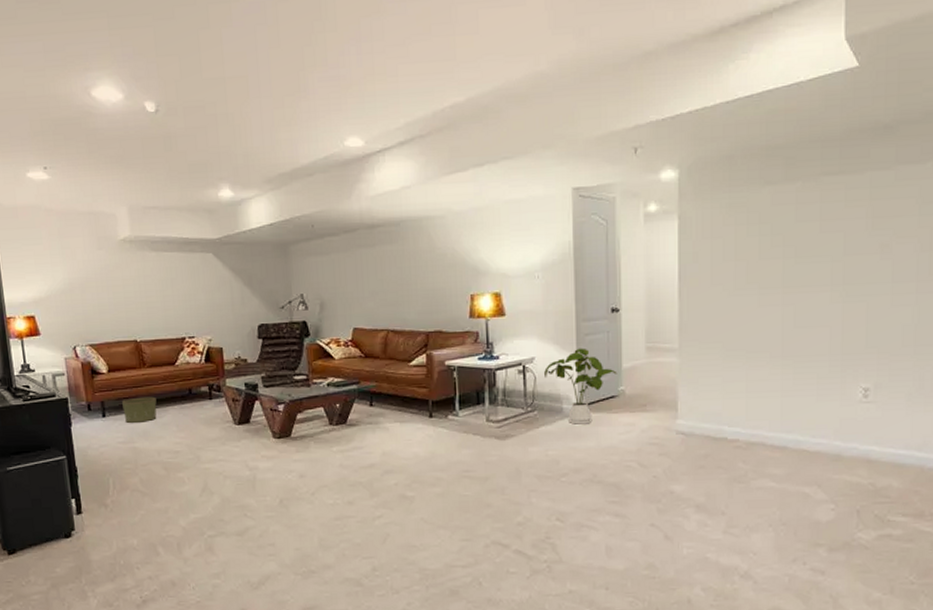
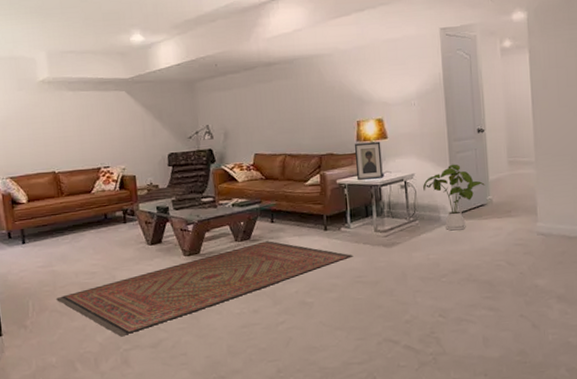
basket: present [122,396,157,424] -> none [41,223,75,249]
area rug: none [138,426,462,522] -> present [56,241,354,337]
picture frame: none [466,319,499,362] -> present [354,141,383,180]

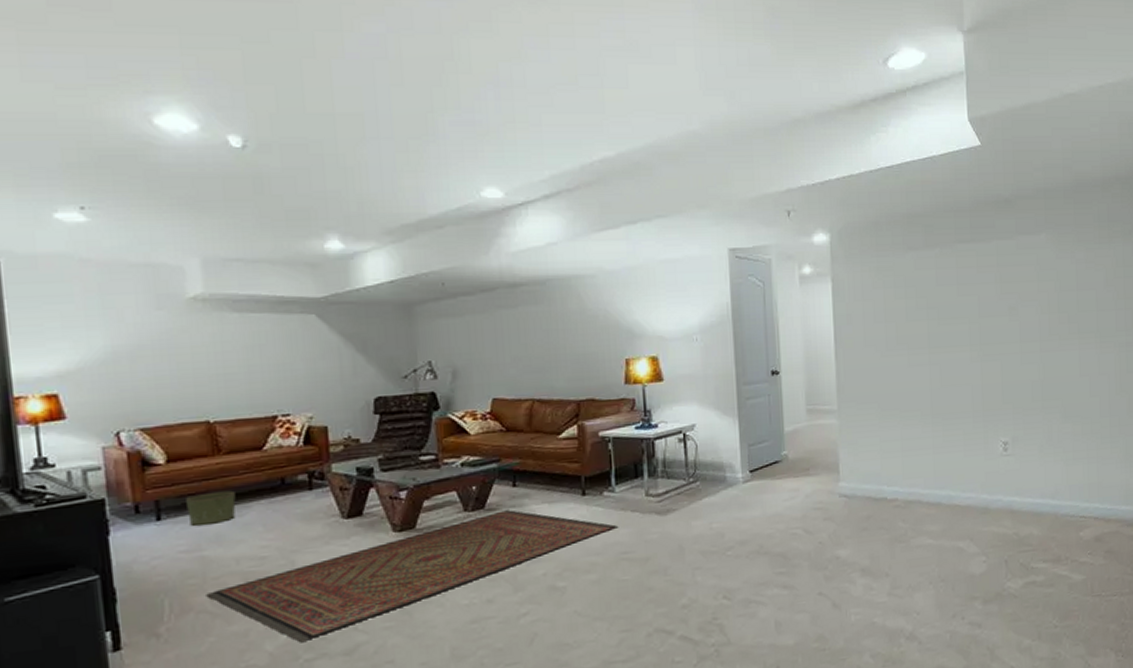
basket: none [41,223,75,249] -> present [186,490,236,527]
picture frame: present [354,141,383,180] -> none [621,384,657,432]
house plant: present [423,164,485,231] -> none [706,412,780,494]

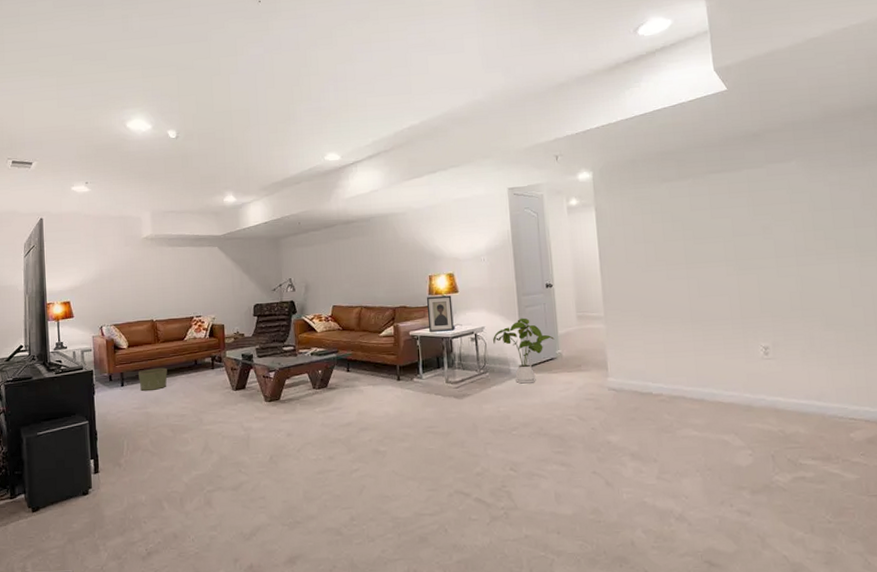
area rug: present [206,510,619,643] -> none [148,389,426,478]
picture frame: none [621,384,657,432] -> present [426,295,454,332]
house plant: none [706,412,780,494] -> present [493,318,555,384]

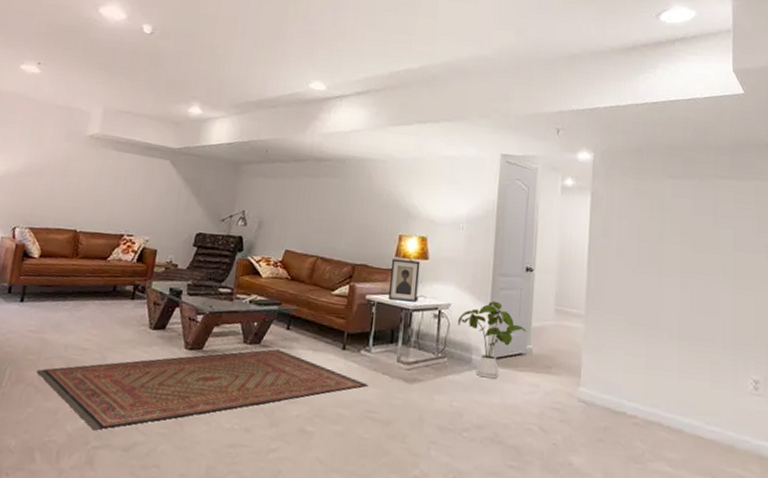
basket: present [138,367,168,392] -> none [42,286,79,314]
area rug: none [148,389,426,478] -> present [37,349,369,431]

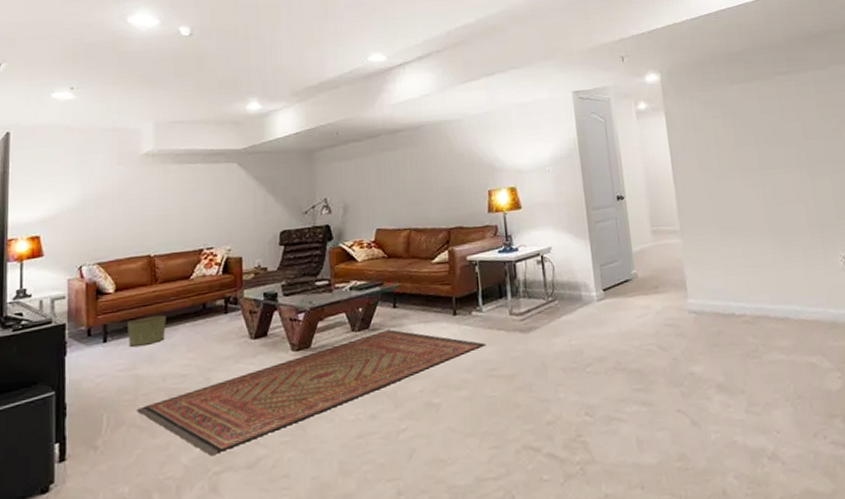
basket: none [42,286,79,314] -> present [128,315,166,348]
picture frame: present [389,258,421,302] -> none [485,212,518,256]
house plant: present [458,301,527,379] -> none [561,235,629,312]

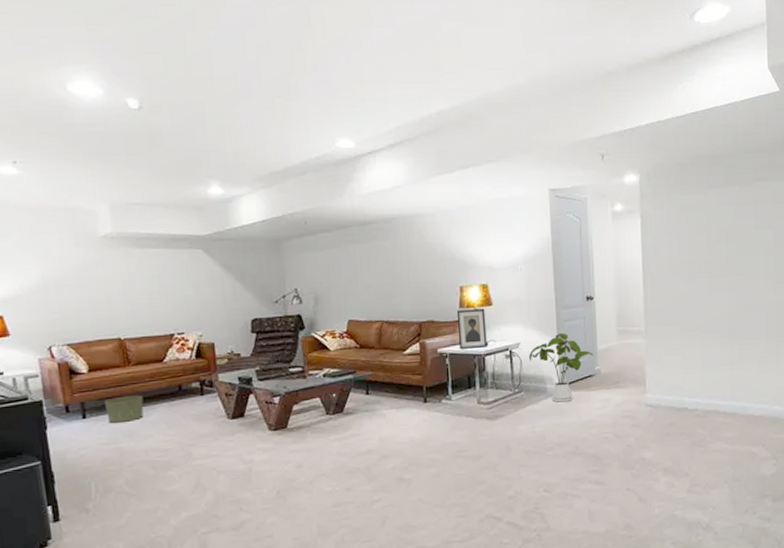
area rug: present [137,329,487,456] -> none [123,414,455,519]
picture frame: none [485,212,518,256] -> present [456,308,487,349]
house plant: none [561,235,629,312] -> present [529,332,594,403]

